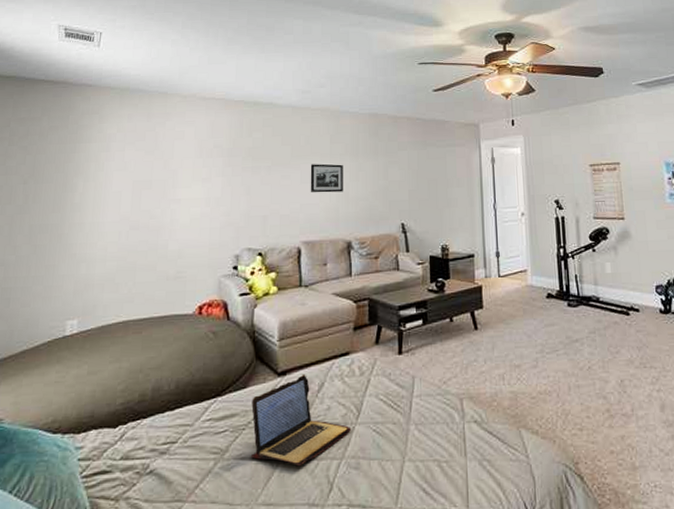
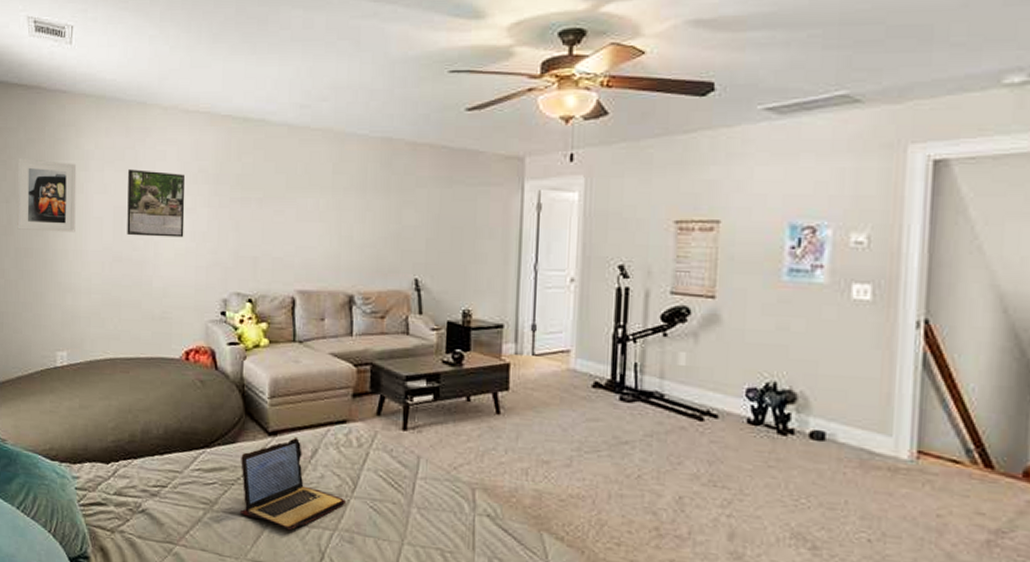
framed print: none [33,143,98,208] -> present [17,159,77,233]
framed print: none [145,148,202,206] -> present [127,169,185,238]
picture frame: present [310,164,343,193] -> none [307,198,347,235]

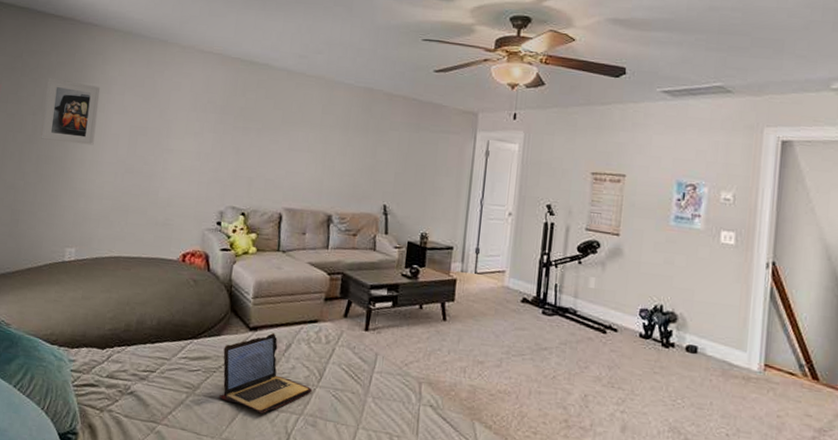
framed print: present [127,169,185,238] -> none [140,95,195,157]

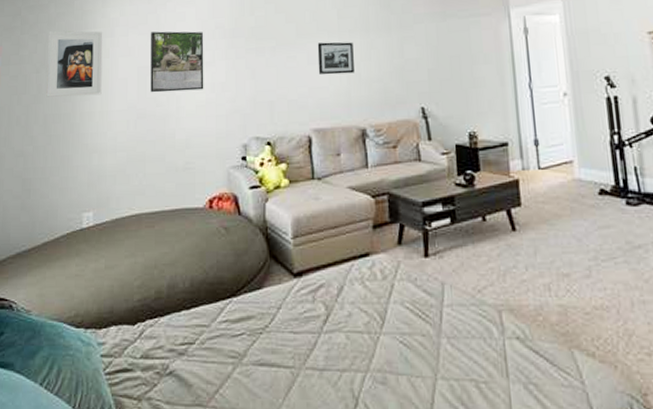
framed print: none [140,95,195,157] -> present [150,31,204,93]
laptop: present [218,332,313,414] -> none [268,275,376,378]
picture frame: none [296,132,332,165] -> present [317,42,354,75]

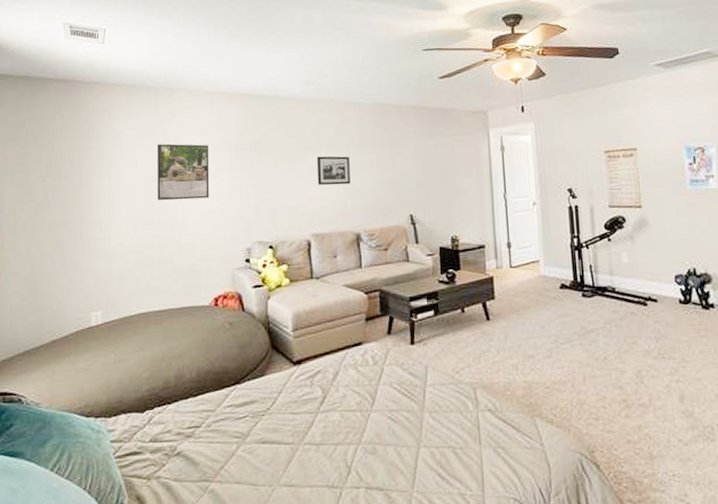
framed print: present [46,31,103,97] -> none [53,141,110,205]

